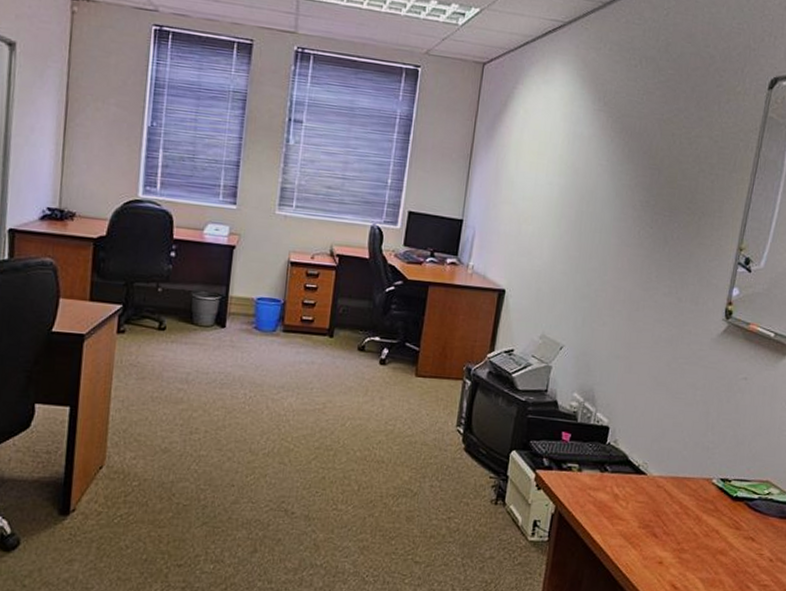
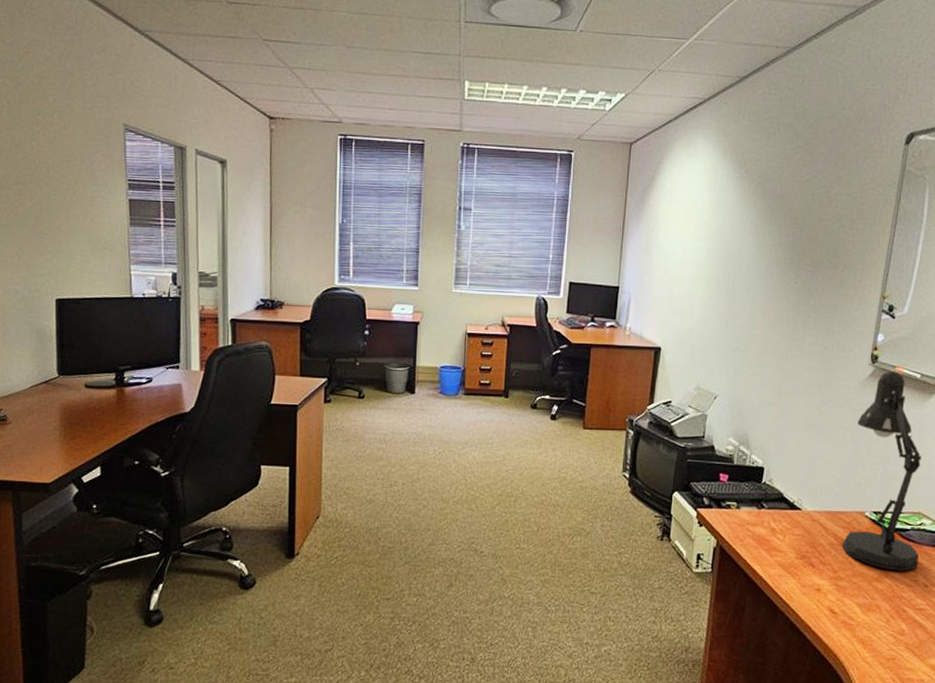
desk lamp: none [687,328,772,544] -> present [842,371,922,571]

